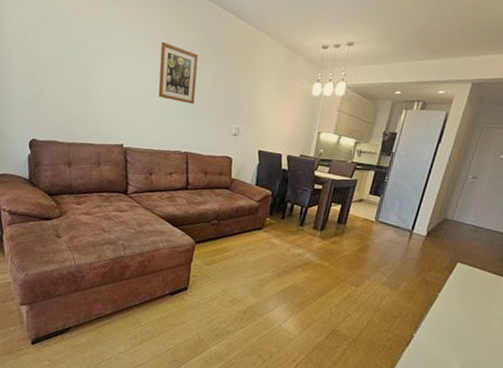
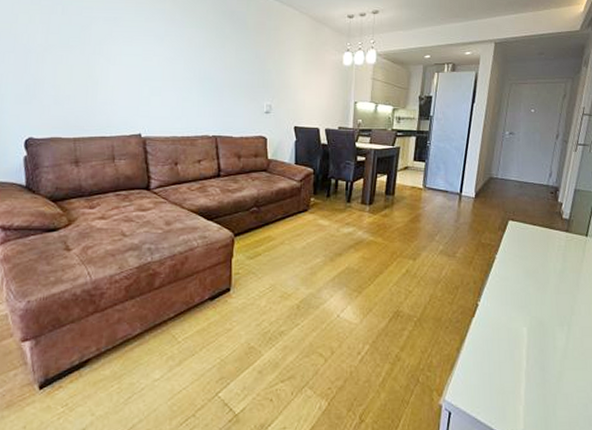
wall art: present [158,41,199,105] -> none [176,20,220,84]

